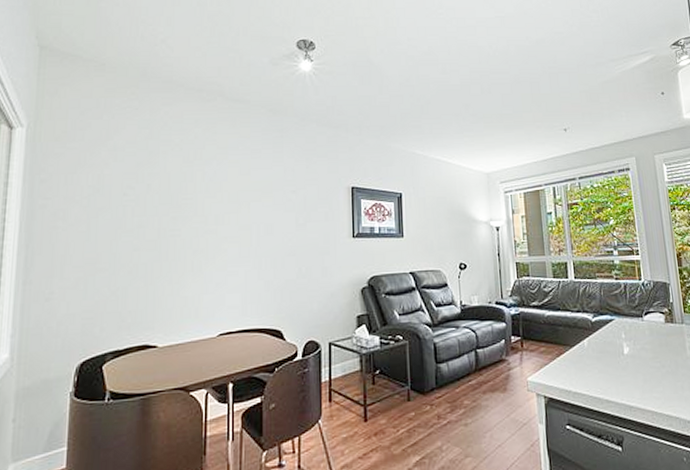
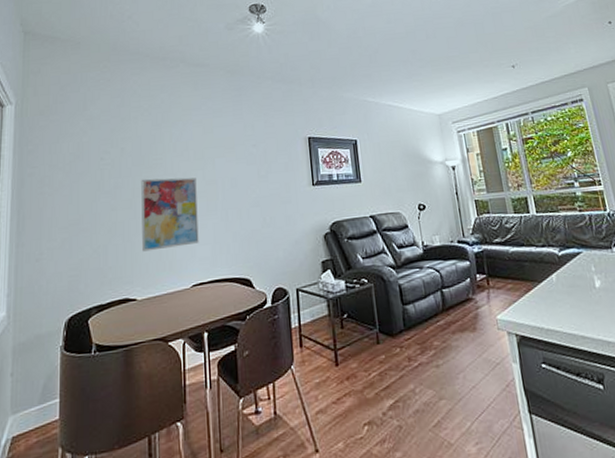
wall art: none [166,219,229,297] -> present [141,177,199,252]

